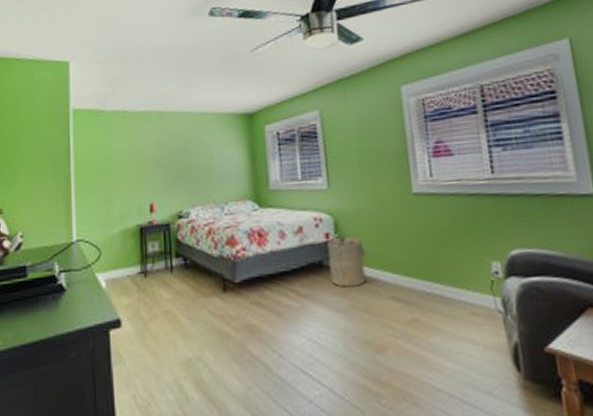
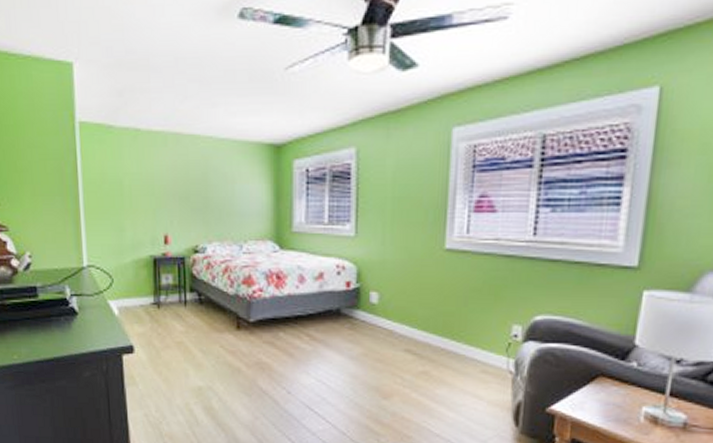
laundry hamper: present [327,236,370,287] -> none [346,286,391,336]

